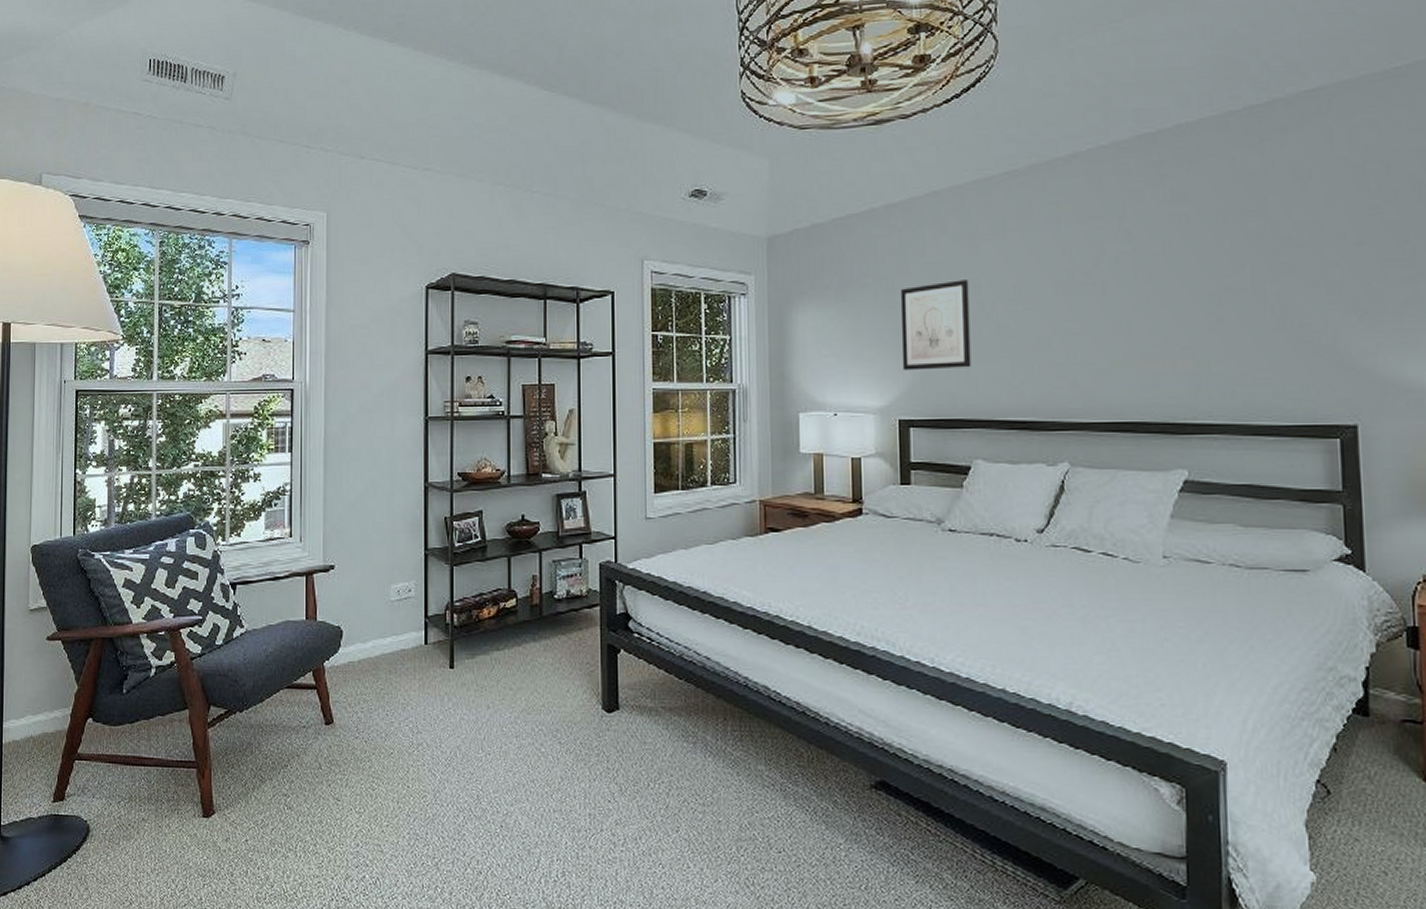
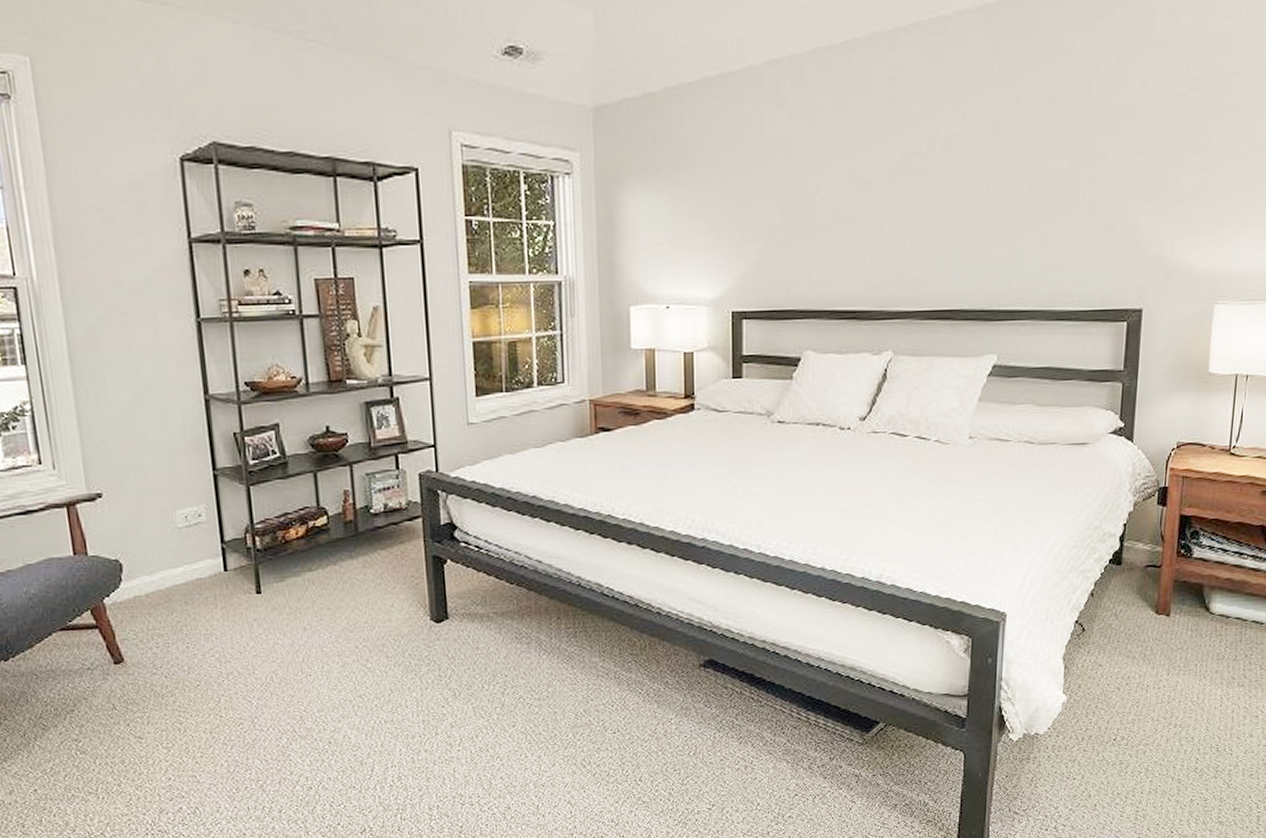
wall art: present [900,280,971,371] -> none [735,161,805,260]

